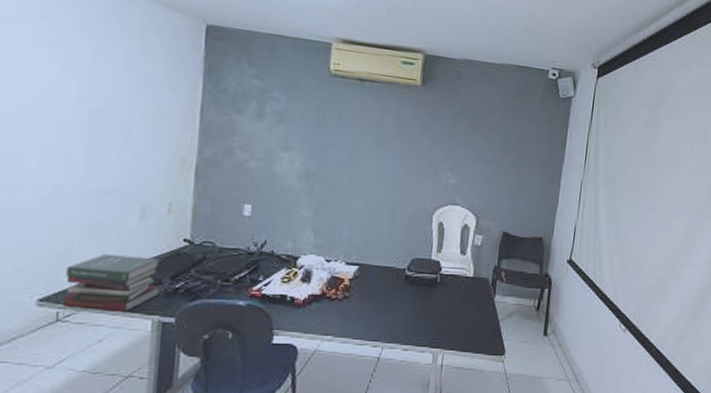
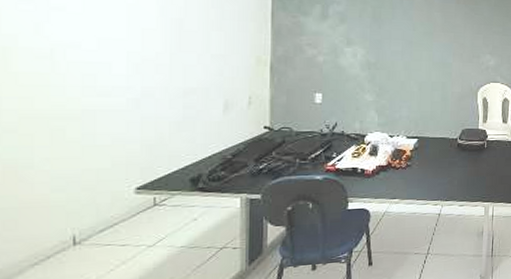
books: present [63,254,160,313] -> none [159,144,246,194]

